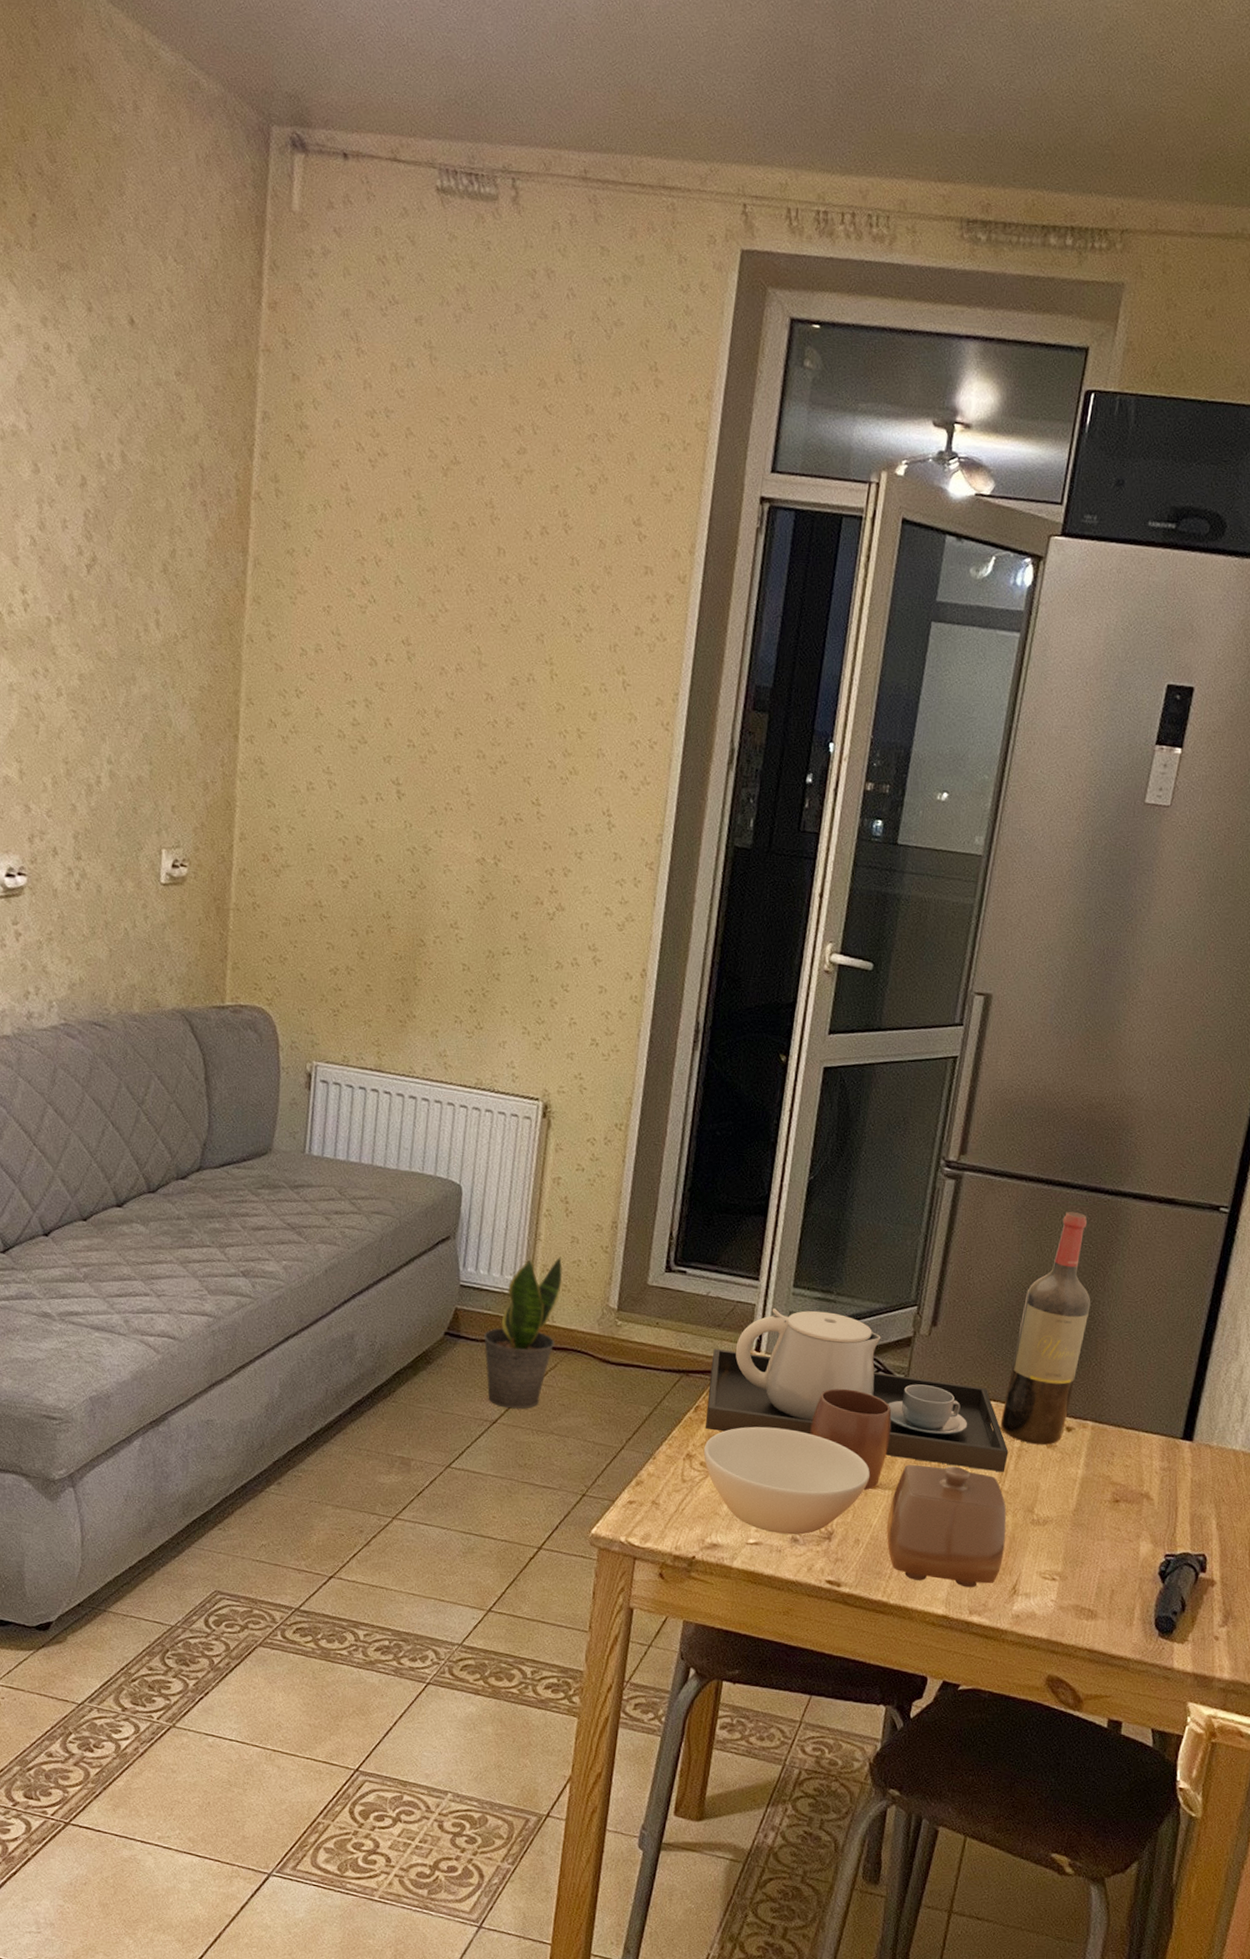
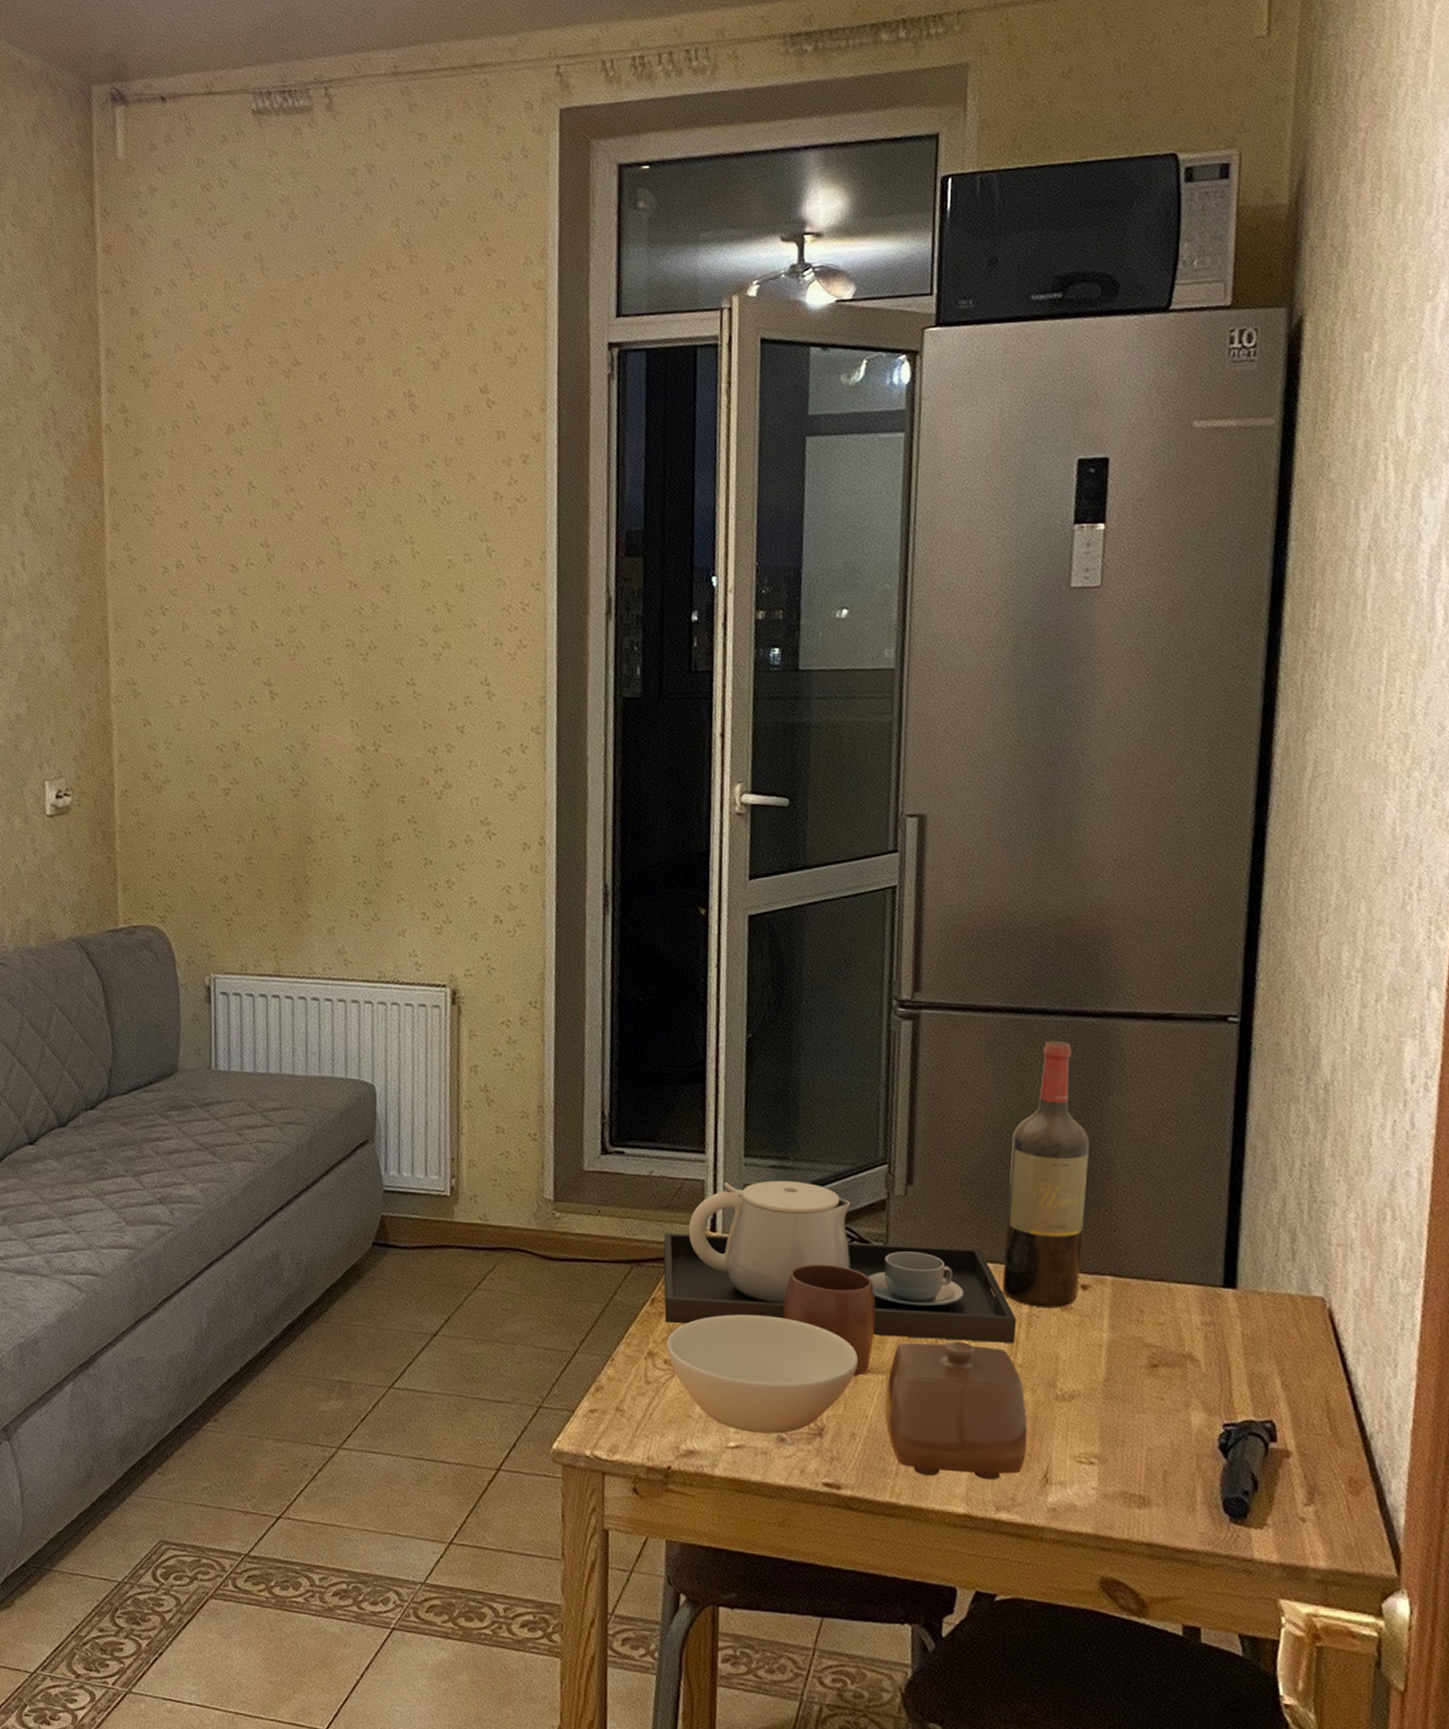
potted plant: present [484,1257,563,1409] -> none [414,1149,491,1318]

